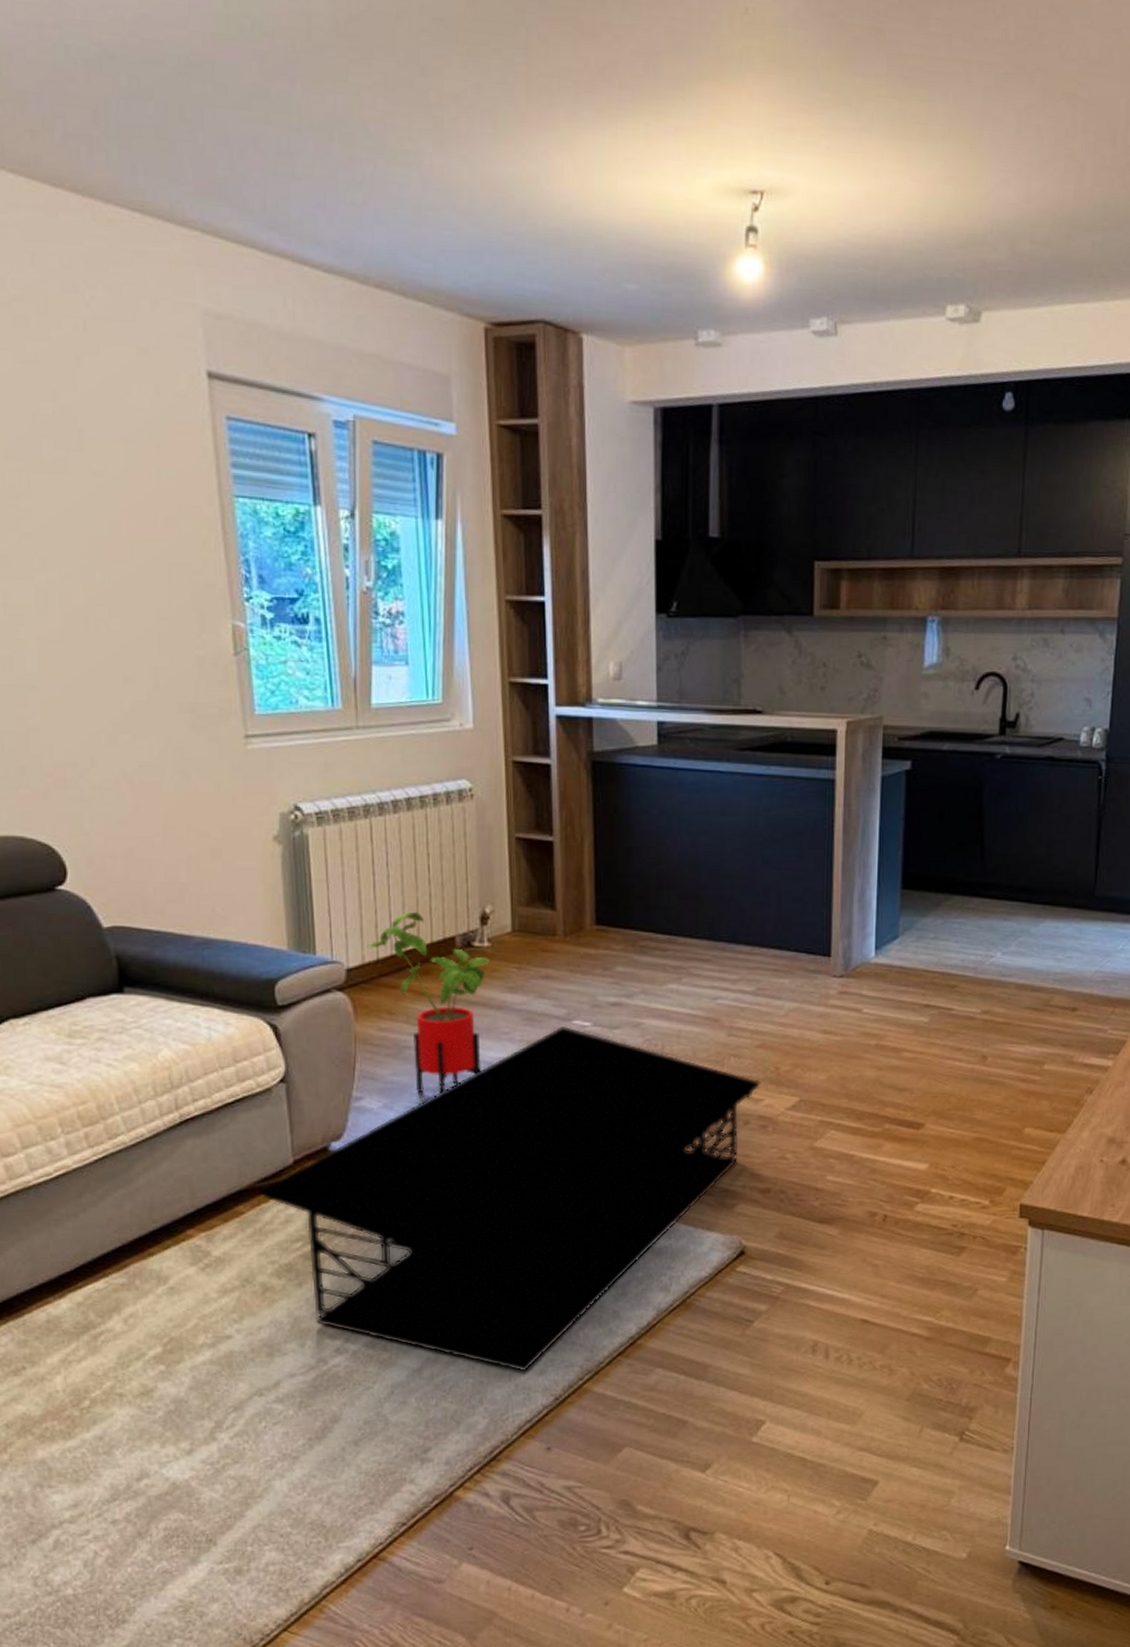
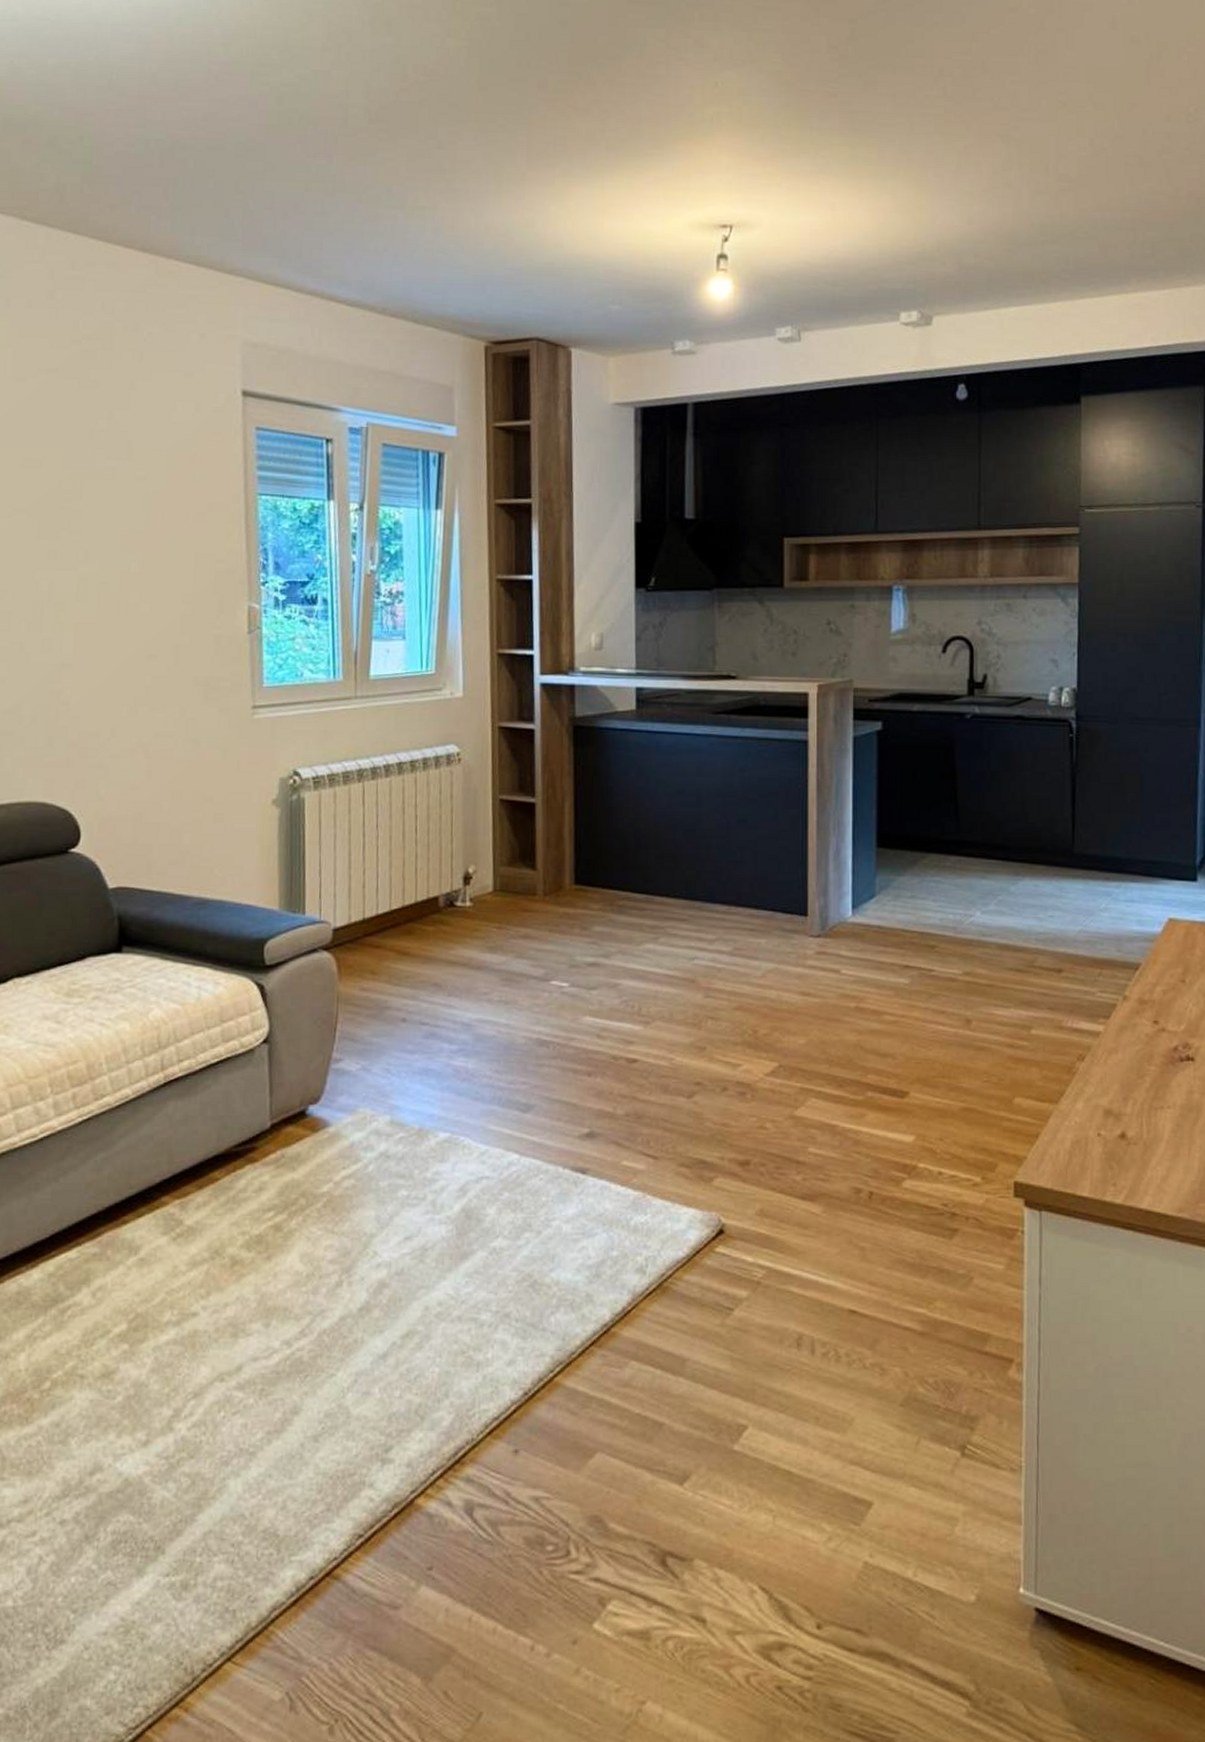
coffee table: present [258,1025,761,1372] -> none [234,986,739,1361]
house plant: present [367,911,491,1093] -> none [354,871,472,1055]

